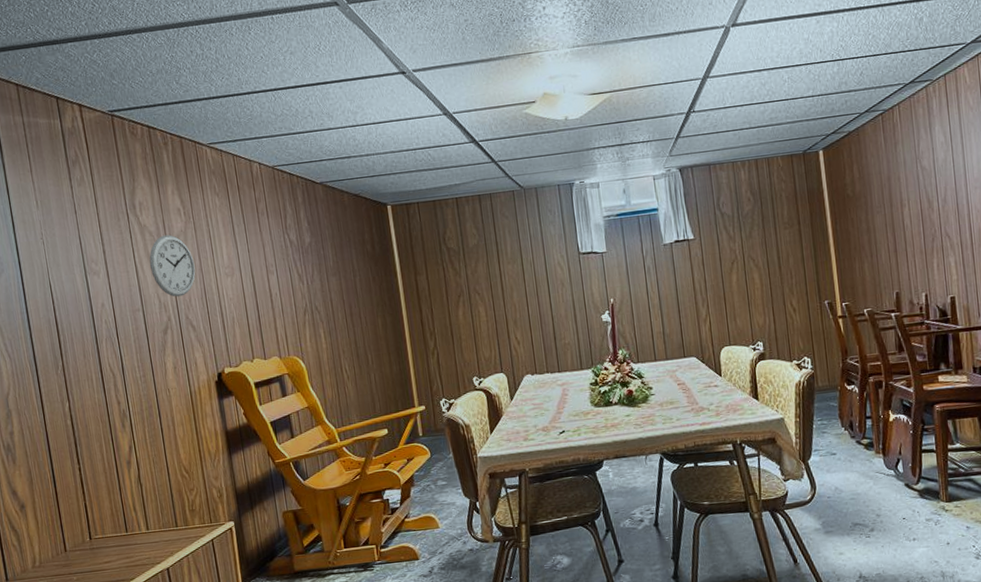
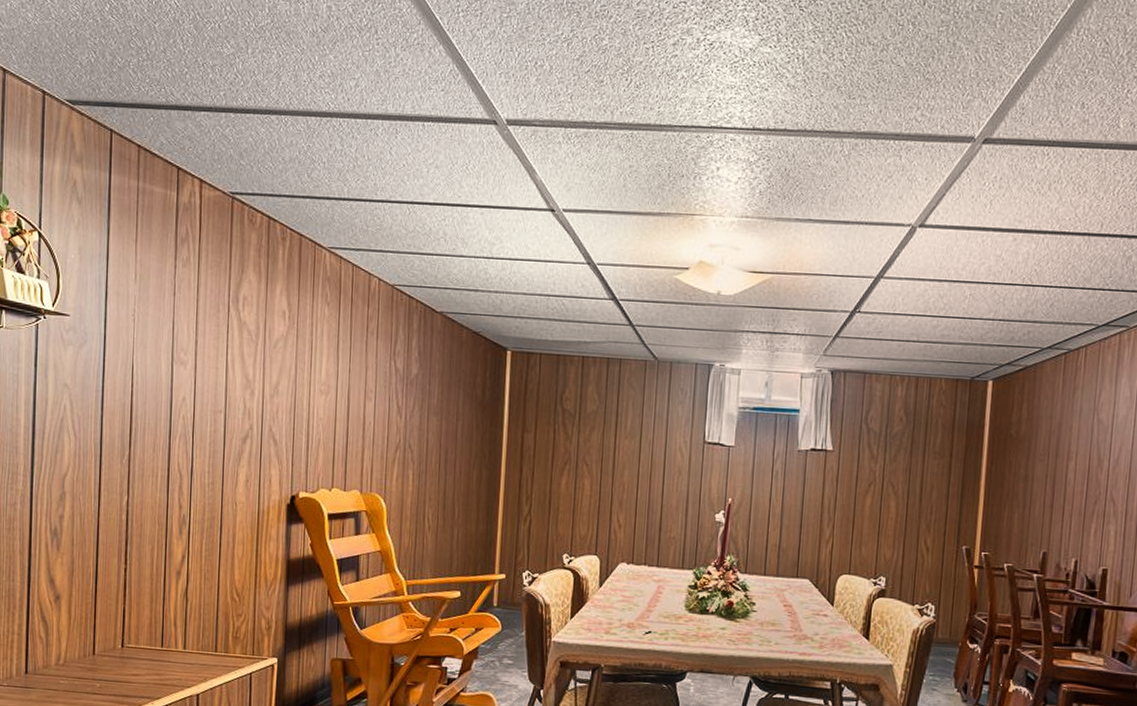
wall clock: present [149,234,196,297] -> none [242,336,290,406]

